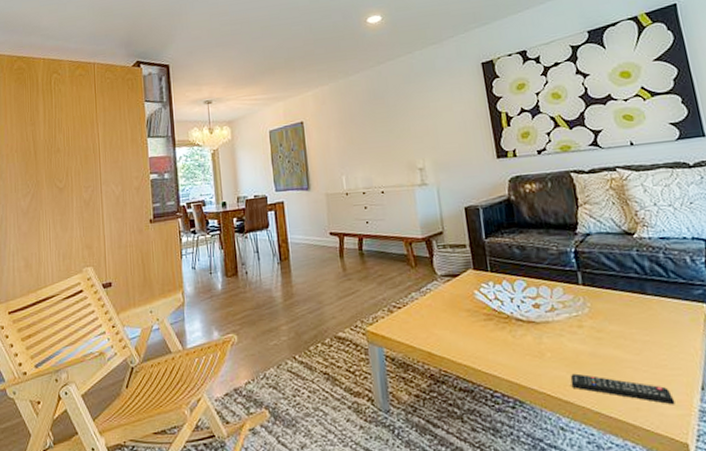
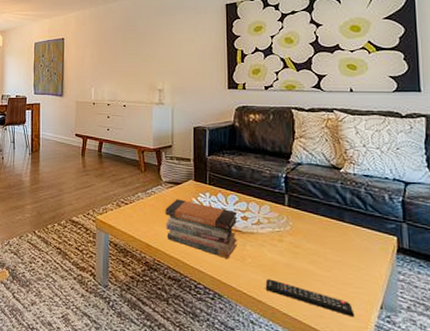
book stack: none [445,293,533,358] -> present [165,199,238,260]

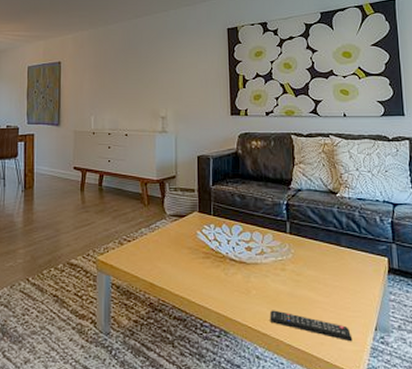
book stack: present [165,199,238,260] -> none [169,232,242,293]

